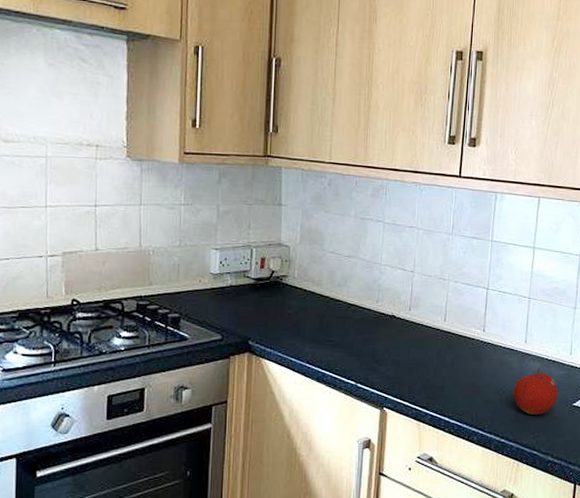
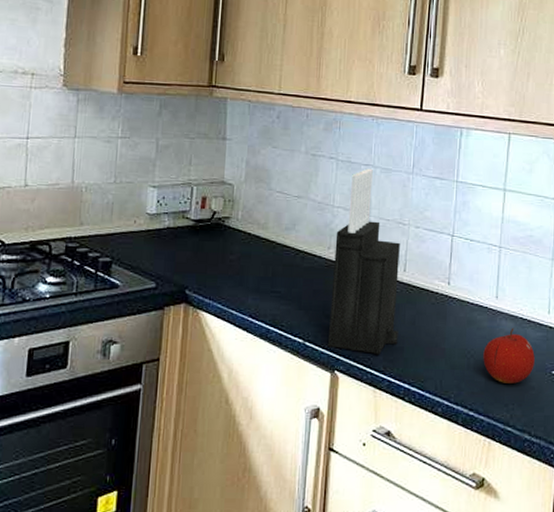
knife block: none [377,230,441,394] -> present [327,168,400,355]

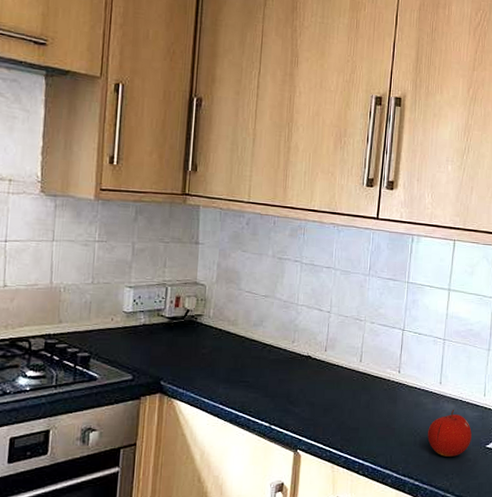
knife block: present [327,168,400,355] -> none [291,270,357,435]

